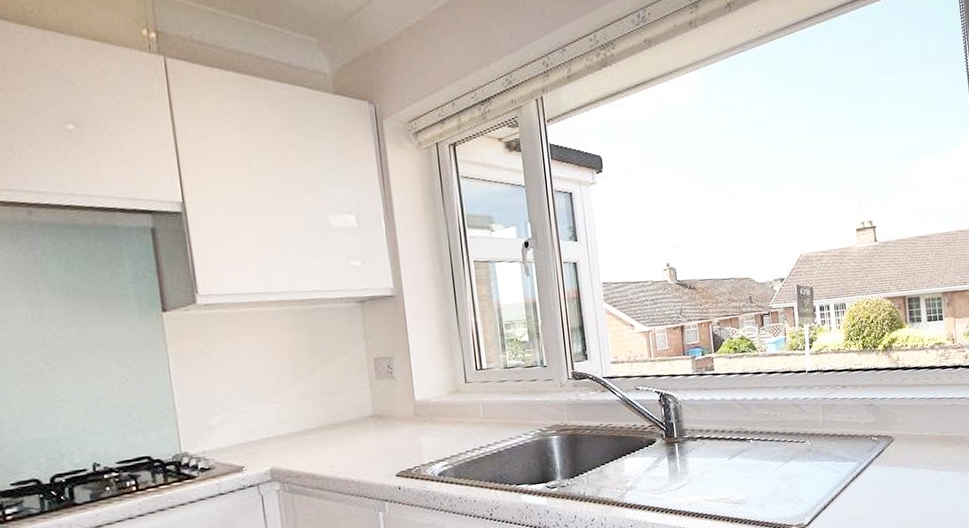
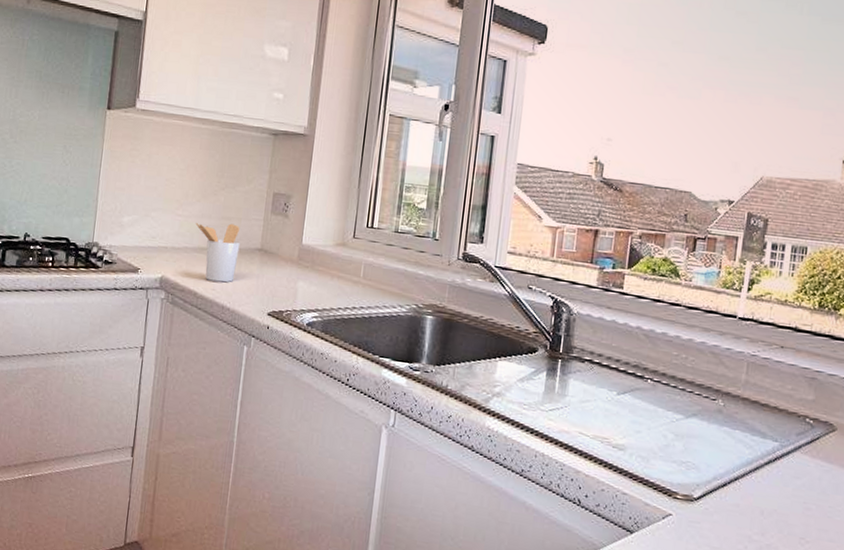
utensil holder: none [296,397,353,460] -> present [195,223,240,283]

